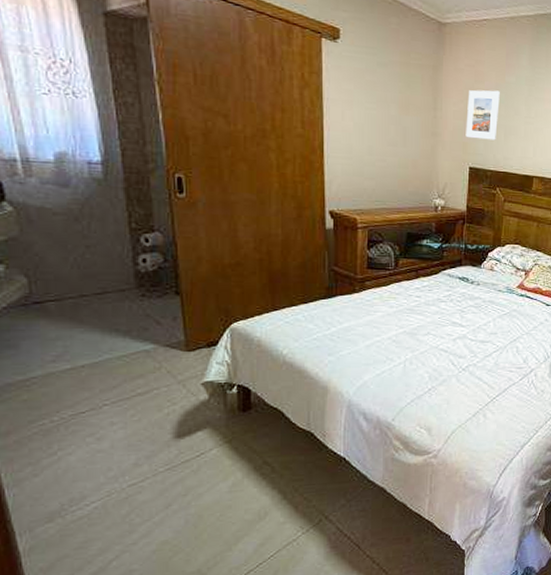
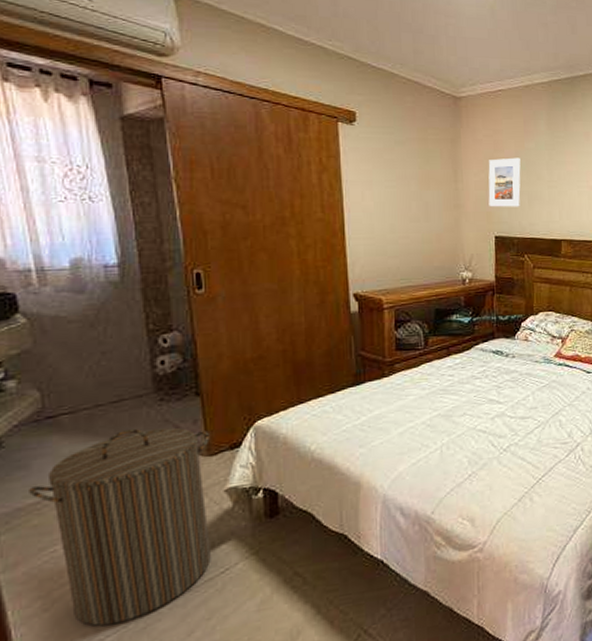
laundry hamper: none [19,320,188,493] -> present [29,427,211,626]

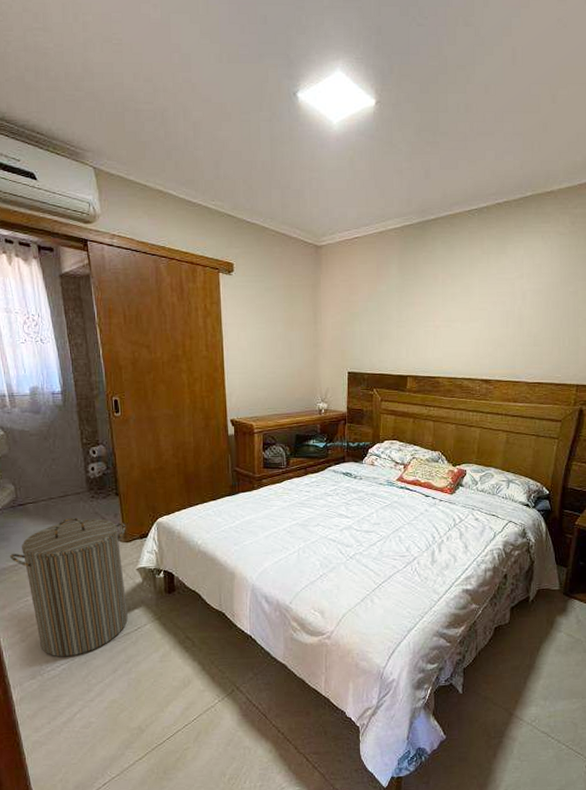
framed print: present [488,157,521,207] -> none [343,300,373,346]

